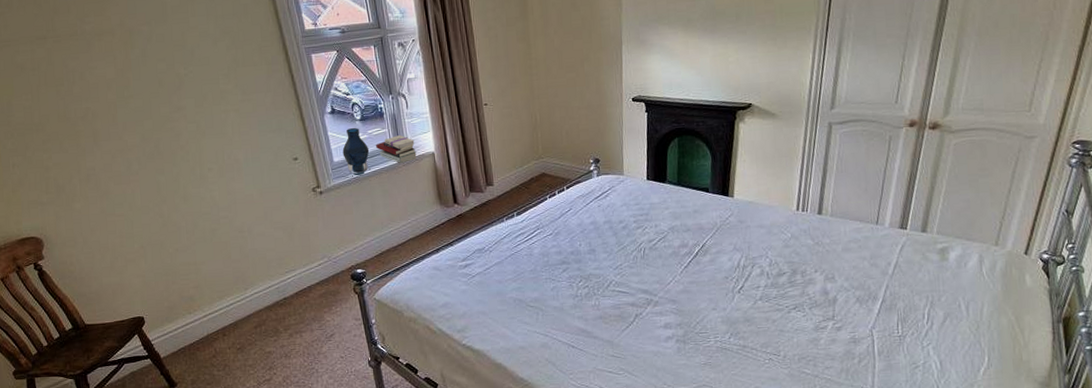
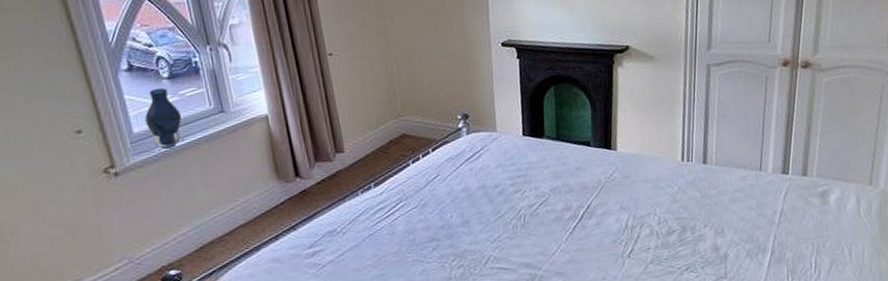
books: present [376,135,417,164] -> none [190,95,246,132]

